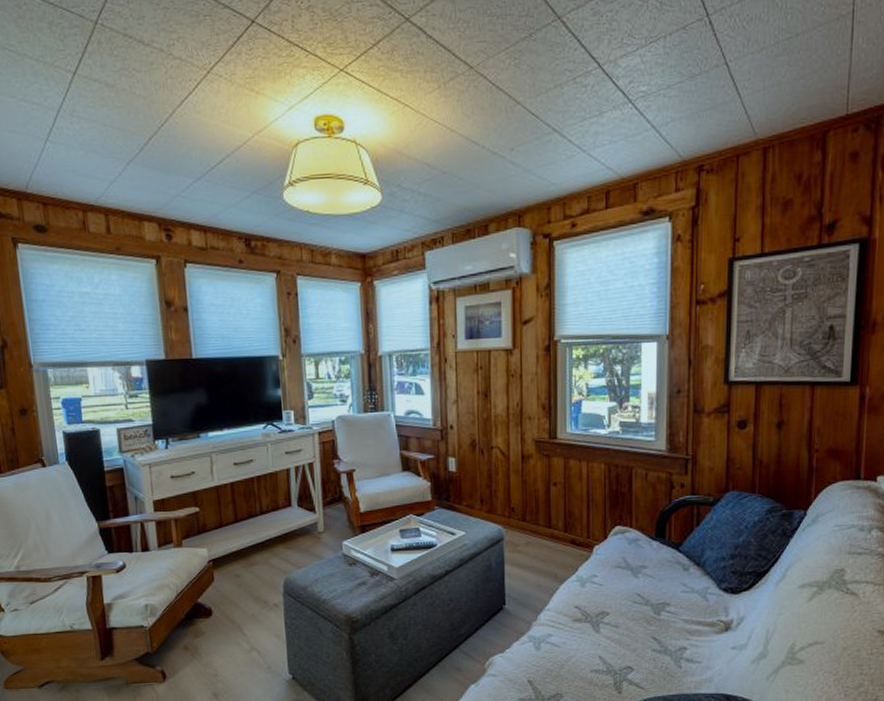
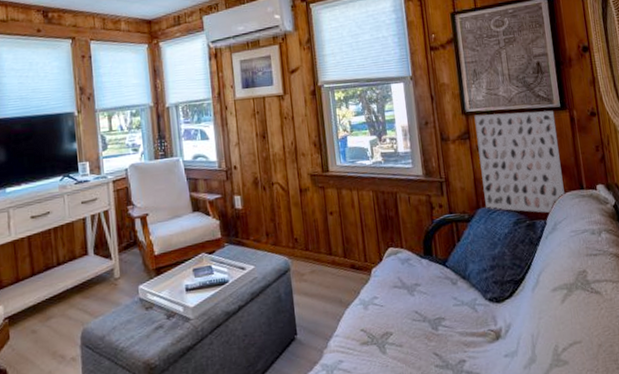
wall art: none [736,384,841,504] -> present [474,110,565,214]

